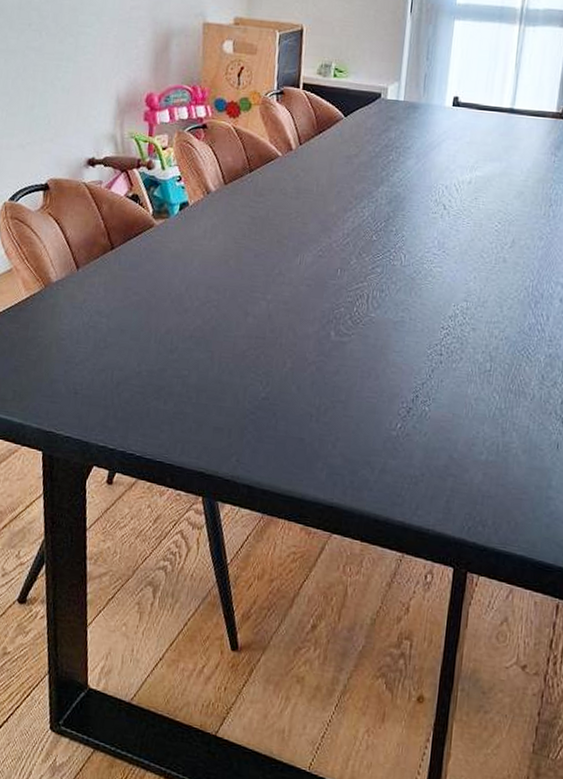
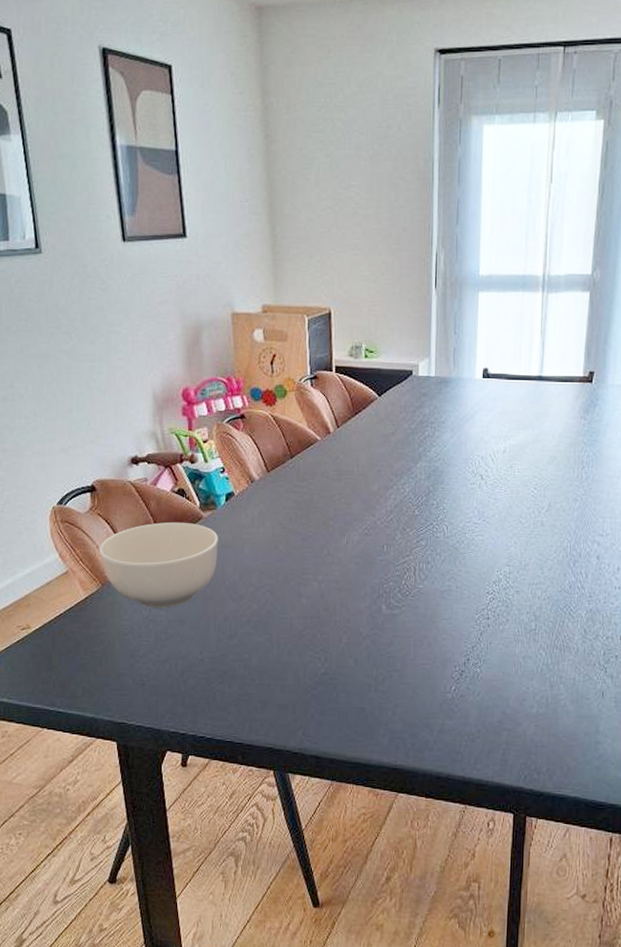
bowl: none [45,227,168,316] -> present [99,521,218,608]

